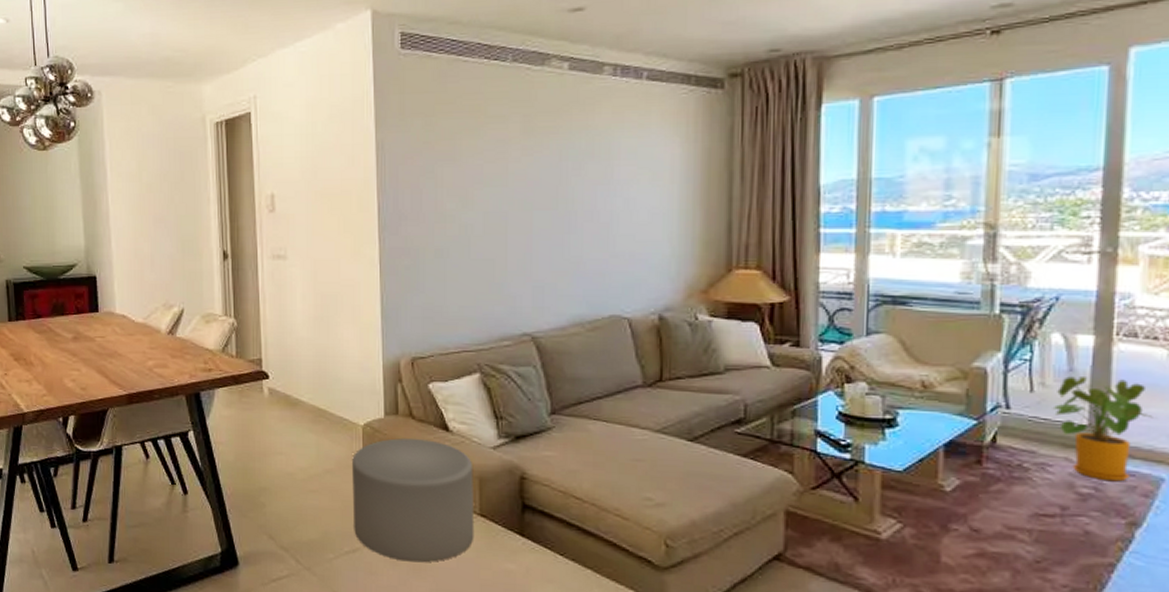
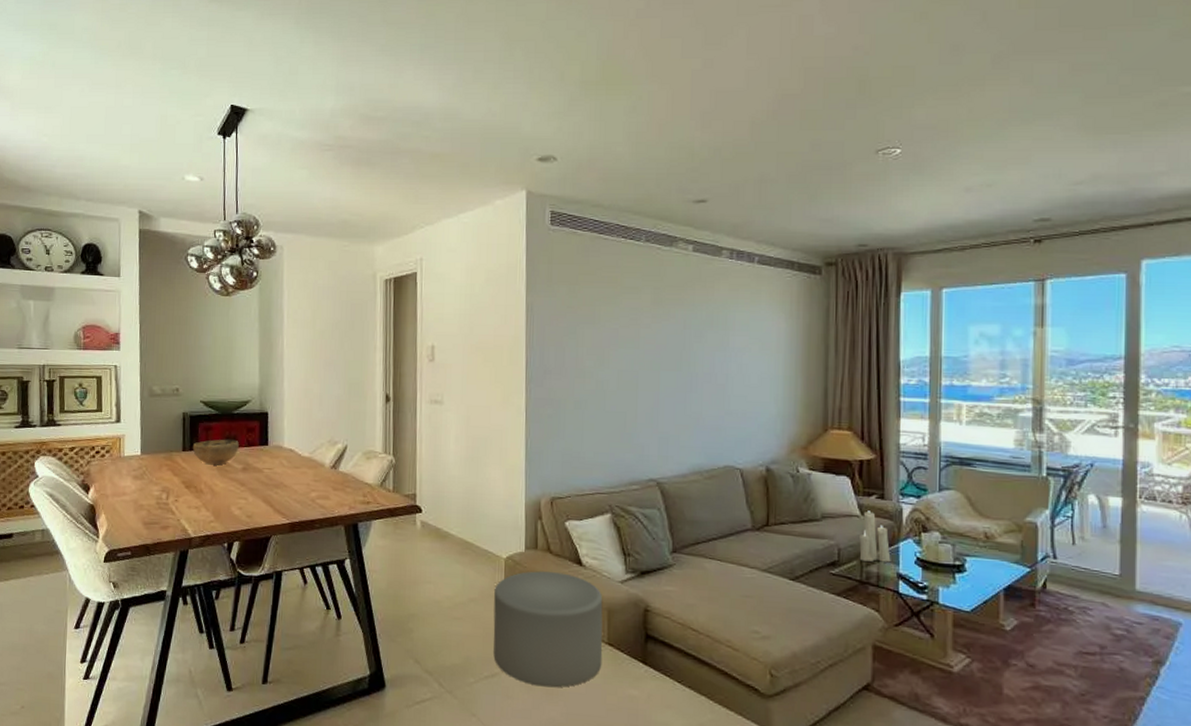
decorative bowl: none [18,307,68,335] -> present [192,439,239,465]
candle: none [769,360,808,419] -> present [859,510,891,563]
house plant: present [1052,376,1153,482] -> none [1091,532,1171,625]

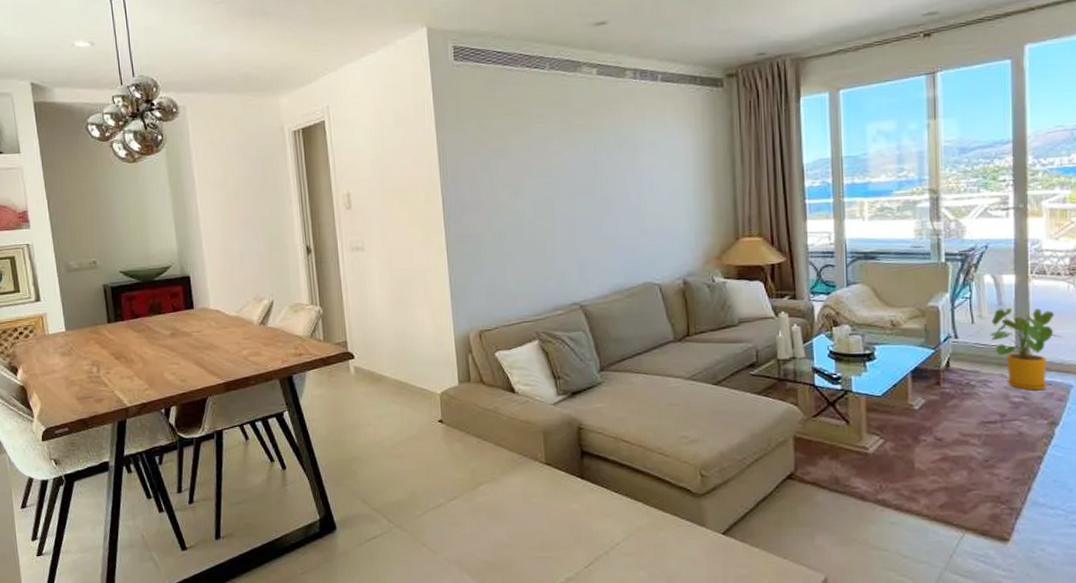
decorative bowl: present [192,439,239,465] -> none [117,306,165,334]
pouf: present [493,571,603,688] -> none [433,402,542,511]
house plant: none [1091,532,1171,625] -> present [989,308,1061,391]

